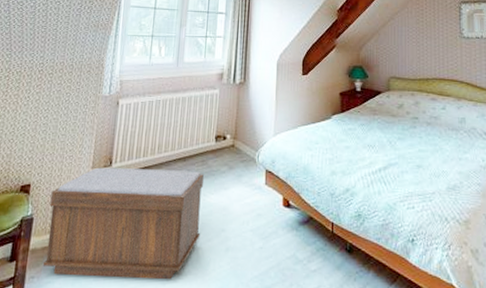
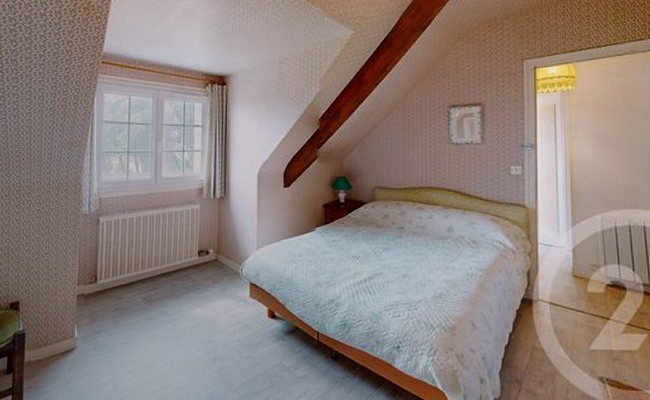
bench: present [42,167,204,280] -> none [38,284,189,388]

